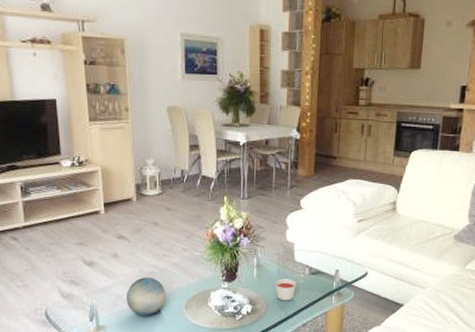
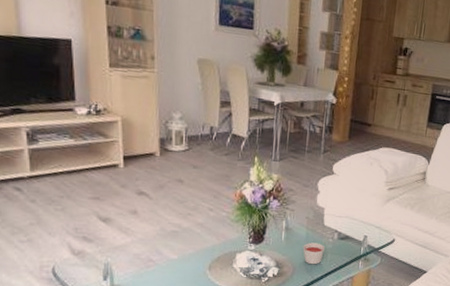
decorative ball: present [127,277,166,316] -> none [145,236,189,276]

